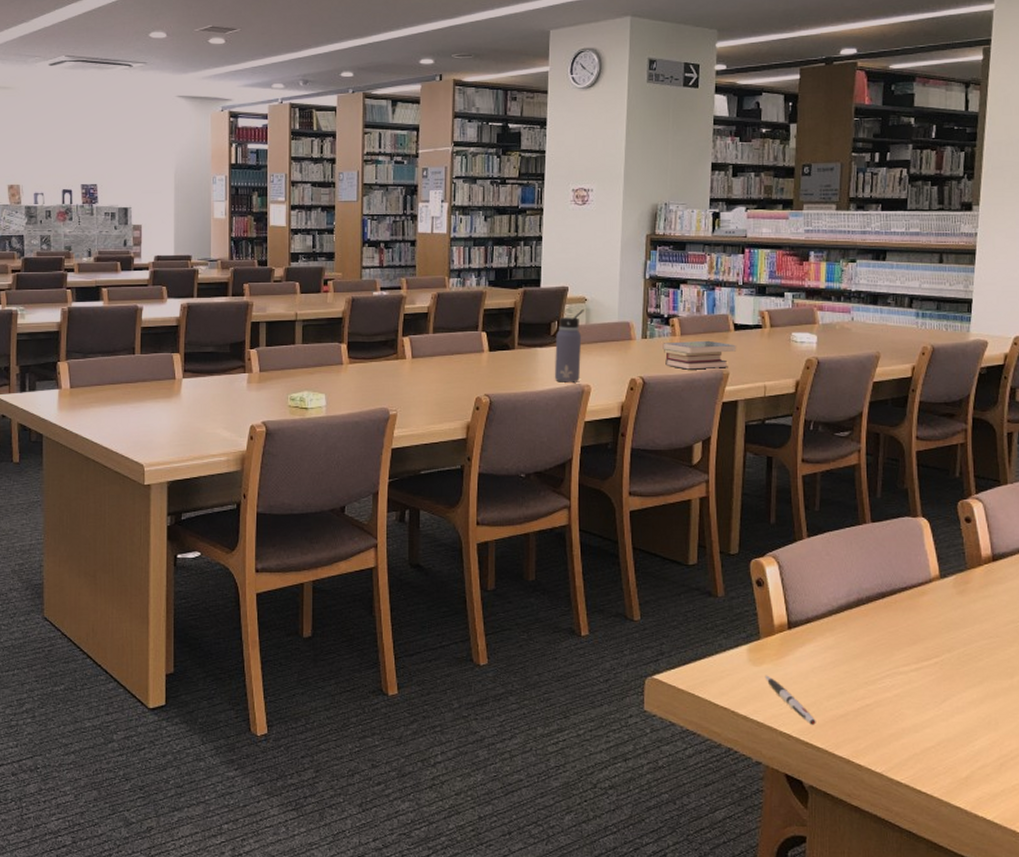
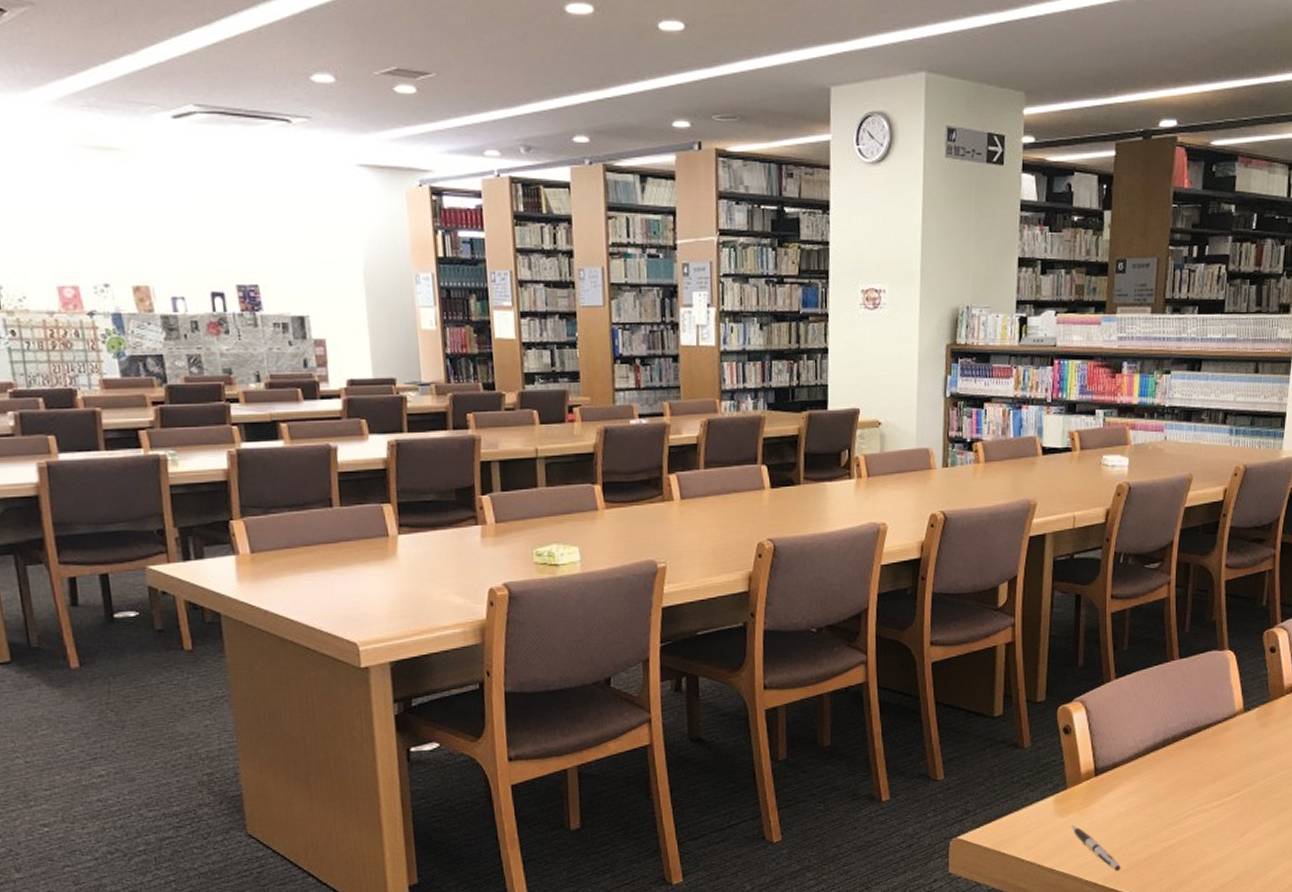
water bottle: present [554,310,584,382] -> none [846,435,878,522]
books: present [662,340,737,370] -> none [965,467,1045,502]

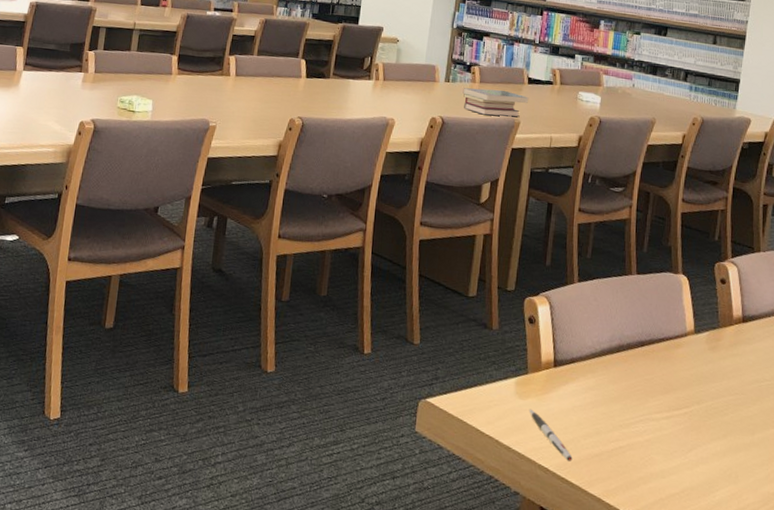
books: none [965,467,1045,502] -> present [463,88,529,118]

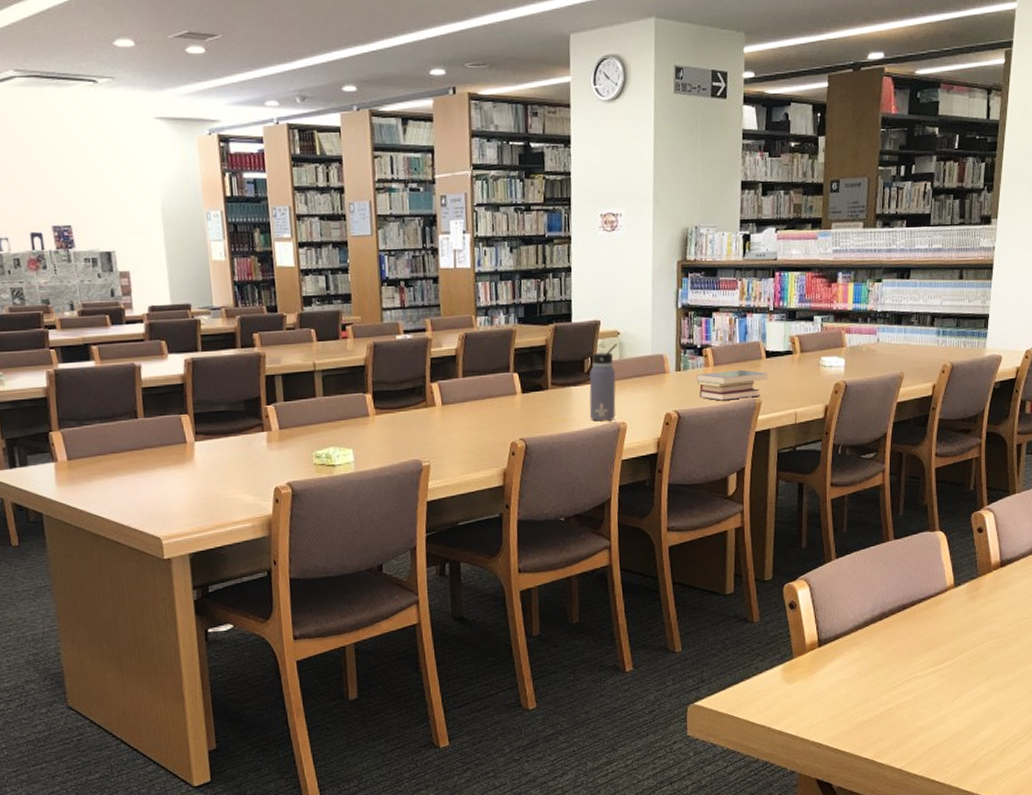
water bottle: none [362,49,396,115] -> present [589,344,617,422]
pen: present [529,409,573,461] -> none [797,691,844,733]

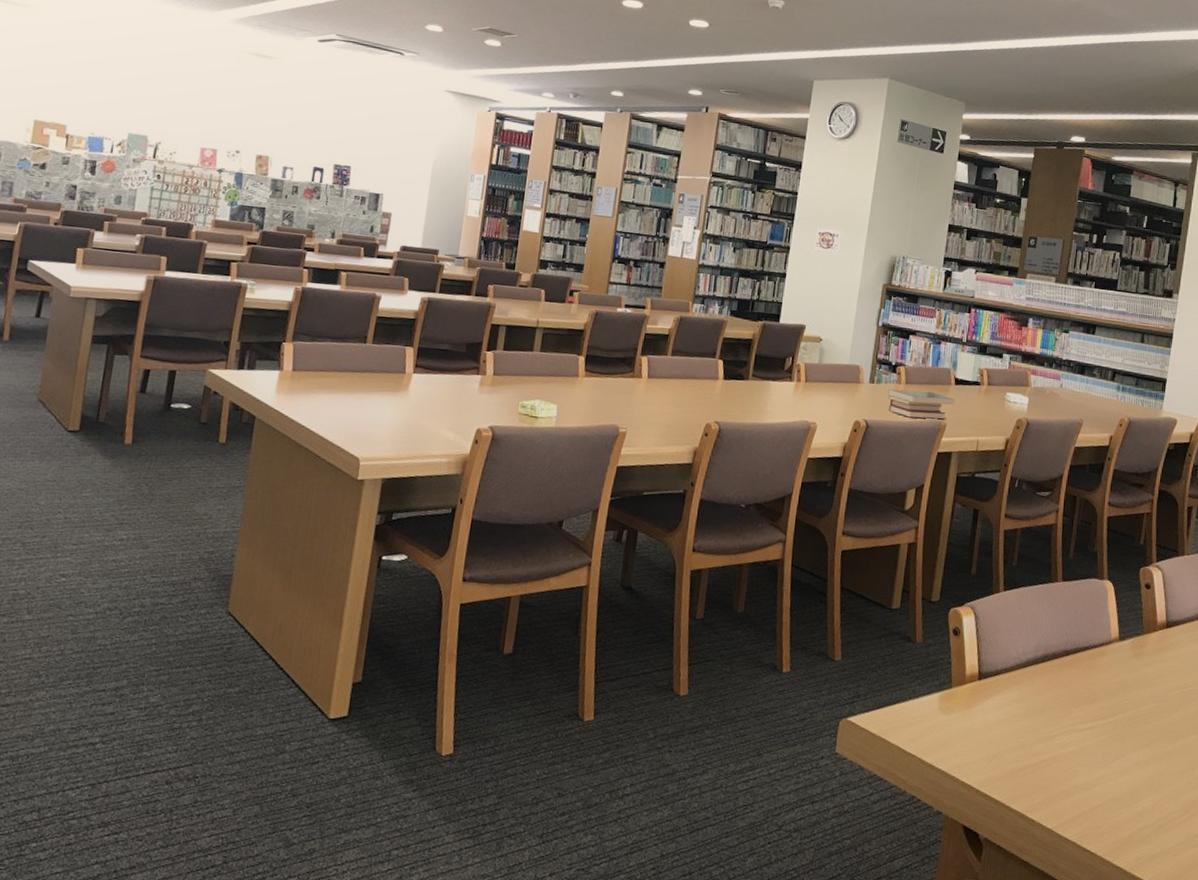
water bottle: present [589,344,617,422] -> none [783,348,818,419]

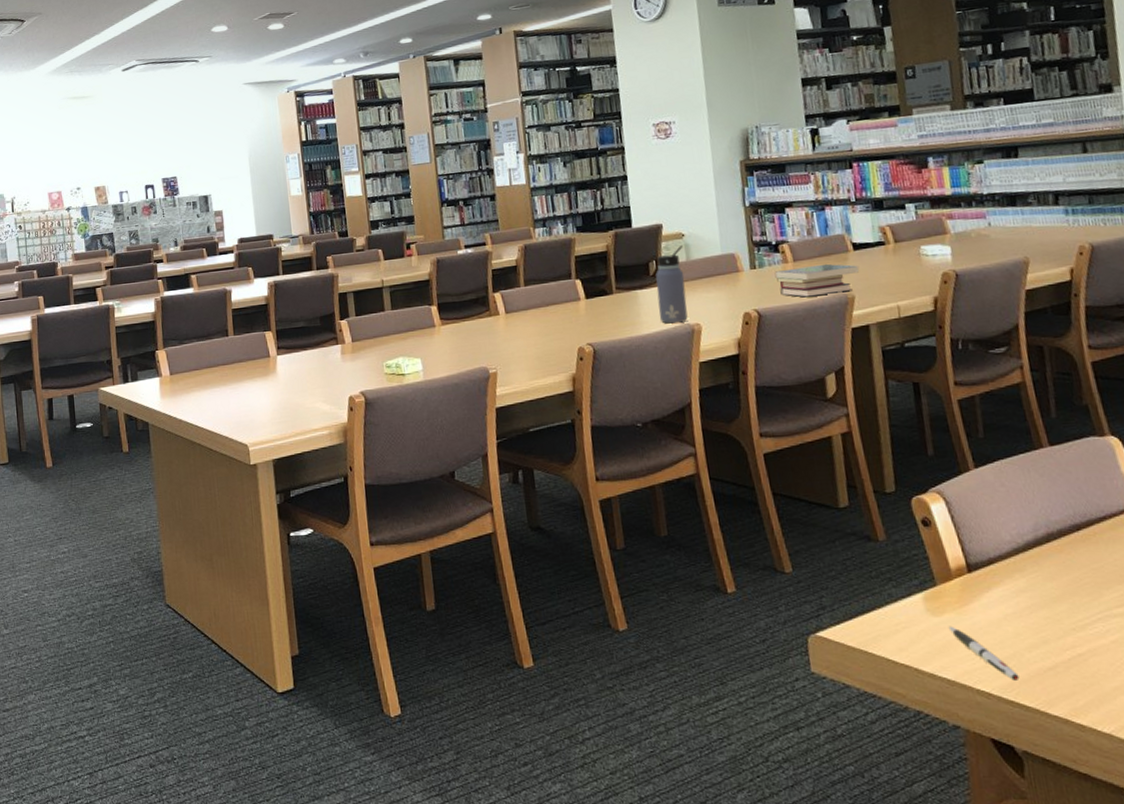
water bottle: none [783,348,818,419] -> present [655,246,688,324]
pen: none [952,724,996,777] -> present [948,626,1020,681]

